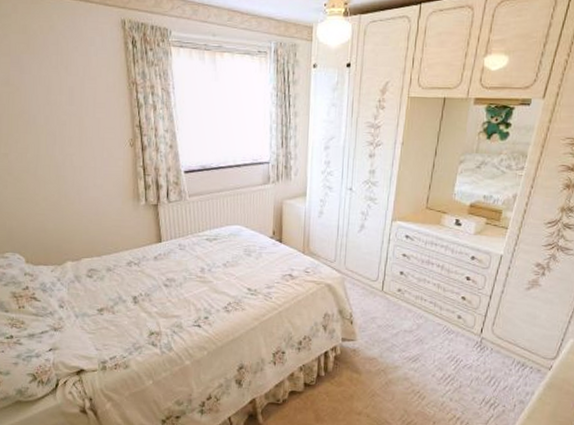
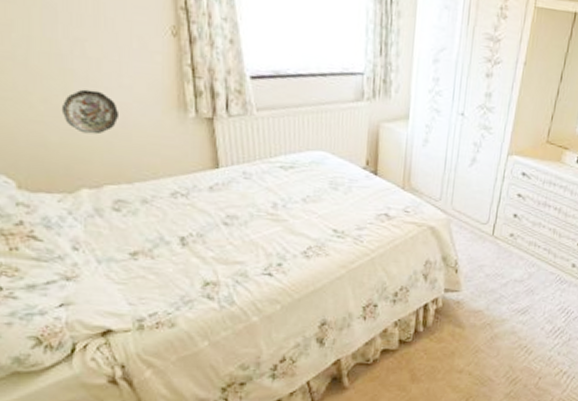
decorative plate: none [56,189,93,221] -> present [61,89,118,135]

